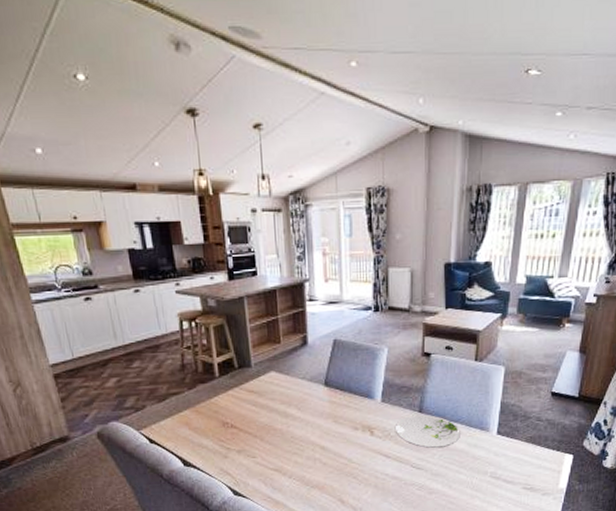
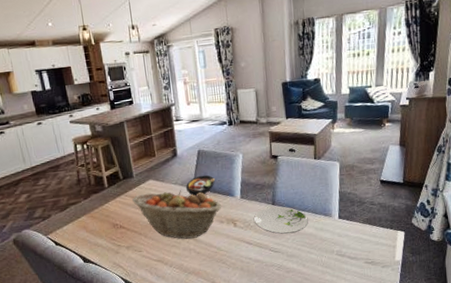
fruit basket: none [248,387,357,446] -> present [132,190,221,239]
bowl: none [315,370,353,396] -> present [185,175,216,197]

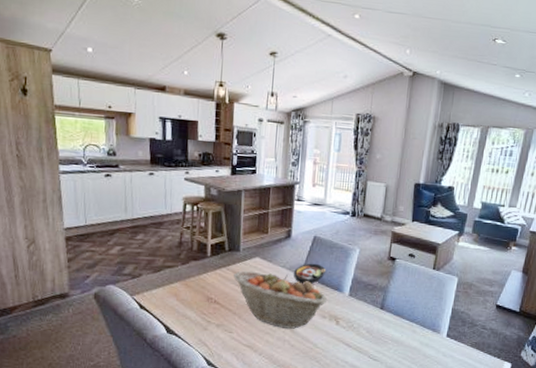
plate: present [253,206,308,234] -> none [358,311,415,343]

